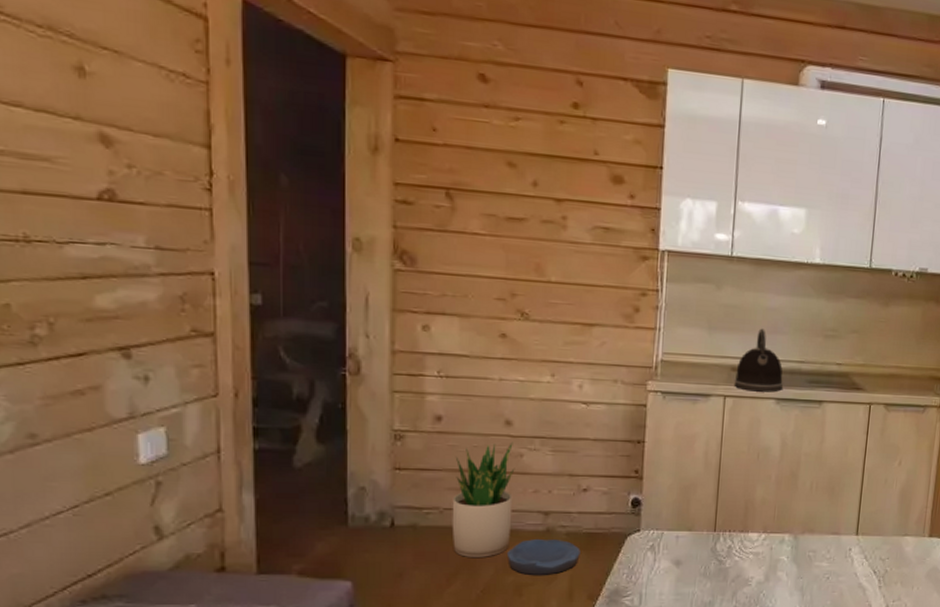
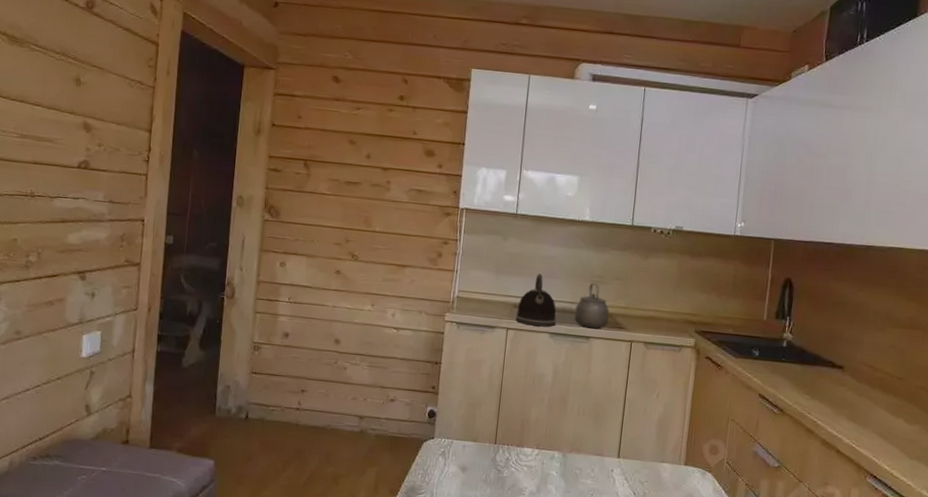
planter: present [452,441,515,559] -> none [289,356,340,451]
pet bowl: present [506,538,580,575] -> none [329,437,386,470]
tea kettle: none [804,338,845,391] -> present [574,283,610,328]

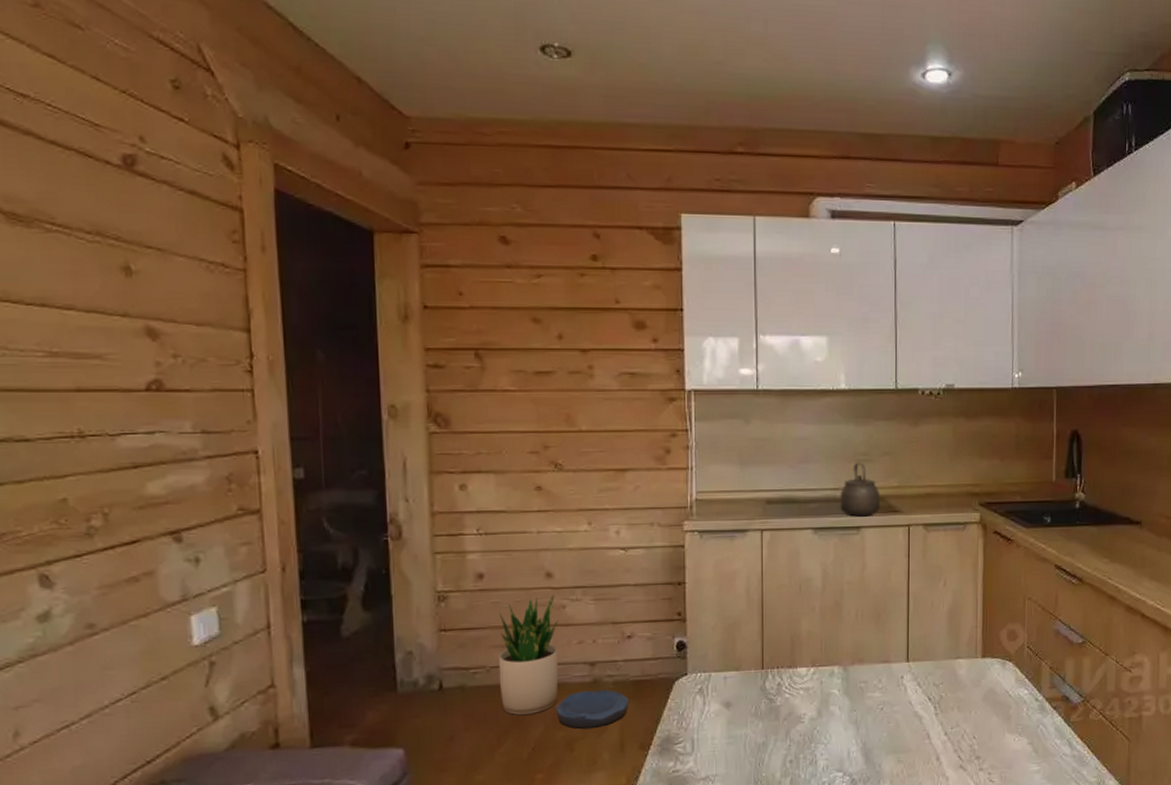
planter: none [289,356,340,451] -> present [498,593,559,716]
pet bowl: none [329,437,386,470] -> present [555,690,629,729]
kettle: present [515,273,557,327] -> none [770,459,820,523]

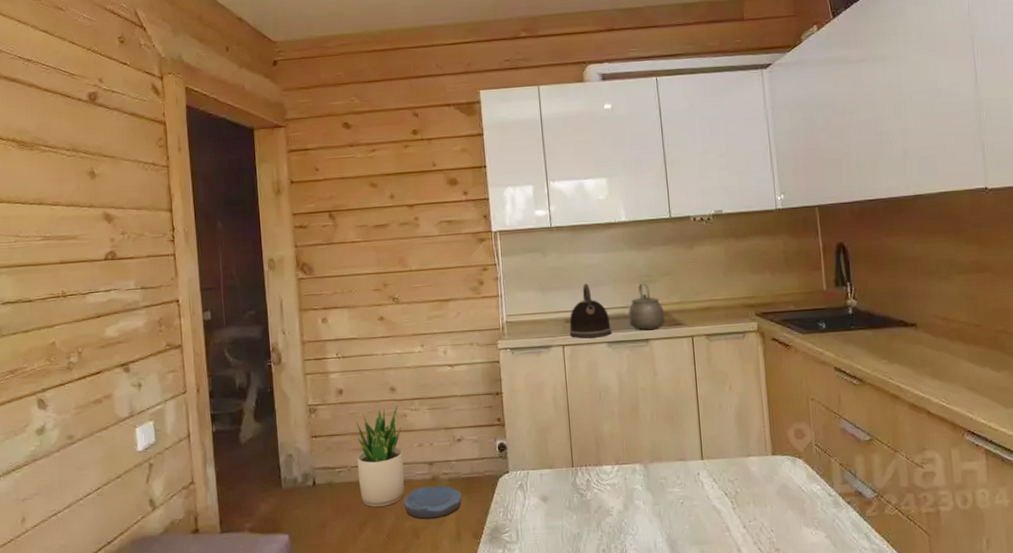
kettle: none [770,459,820,523] -> present [569,283,612,339]

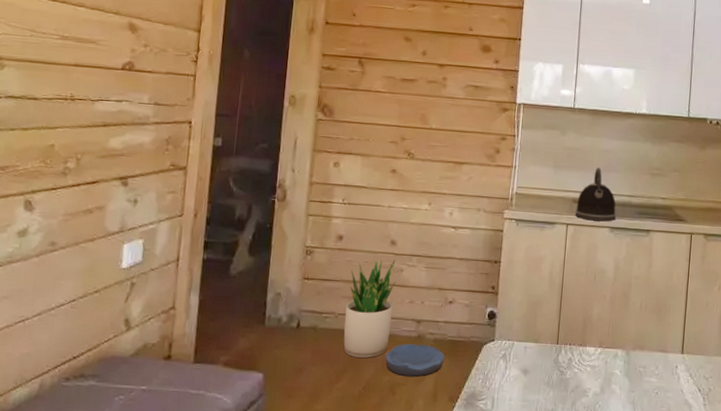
tea kettle: present [628,283,665,330] -> none [634,176,669,221]

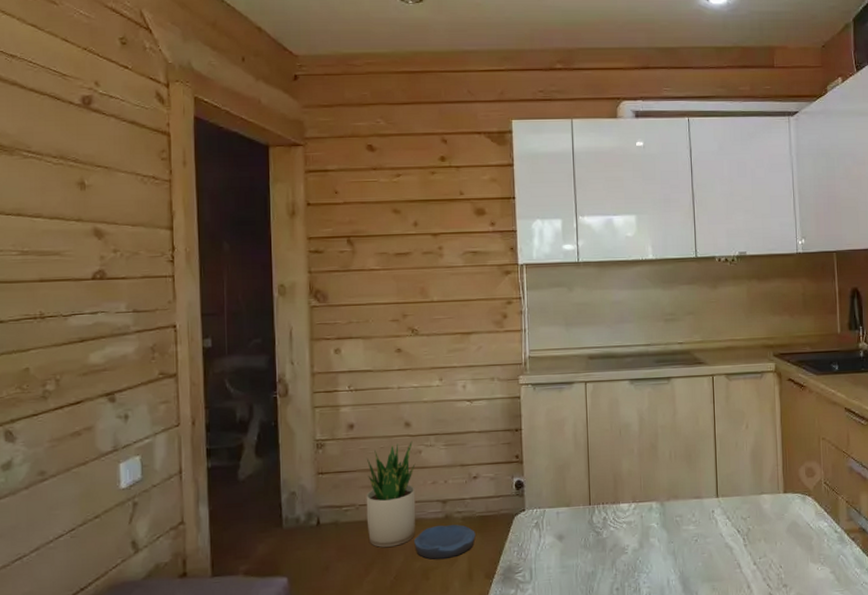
kettle: present [575,167,617,222] -> none [592,320,635,376]

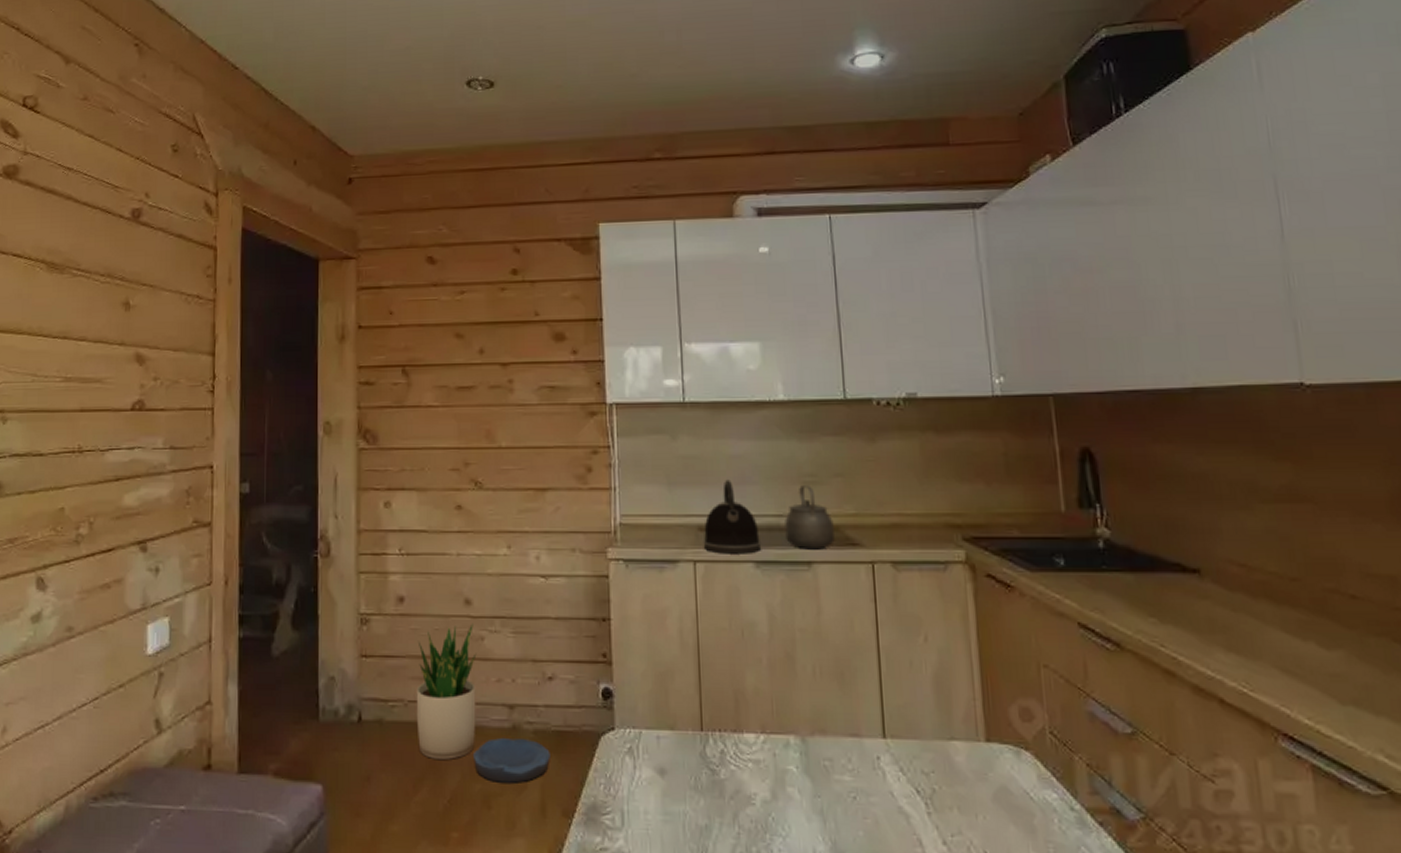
kettle: none [592,320,635,376] -> present [703,480,762,554]
tea kettle: none [652,322,687,368] -> present [785,485,835,548]

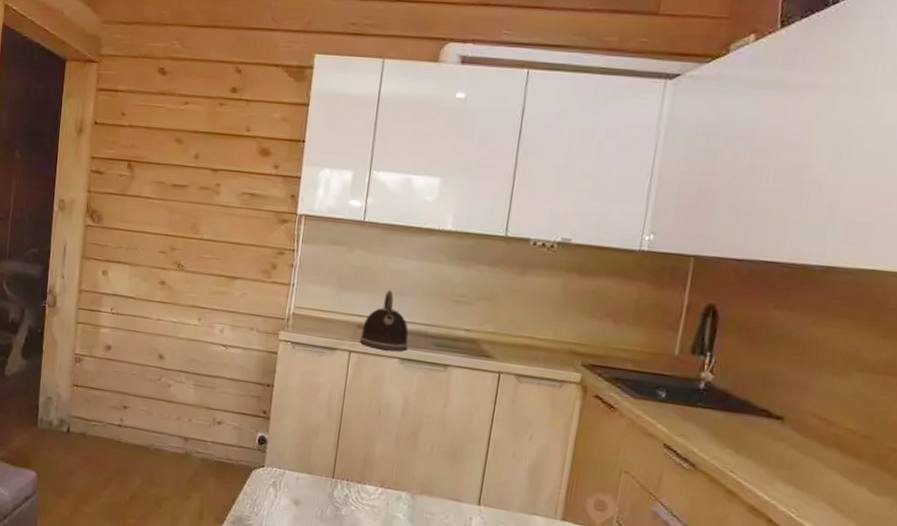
planter: present [416,623,477,761] -> none [111,373,164,470]
pet bowl: present [472,737,550,783] -> none [151,459,212,494]
tea kettle: present [785,485,835,548] -> none [430,303,474,356]

